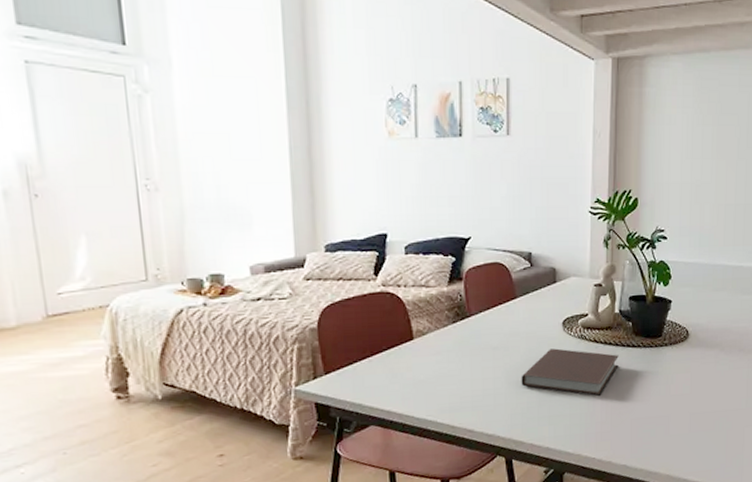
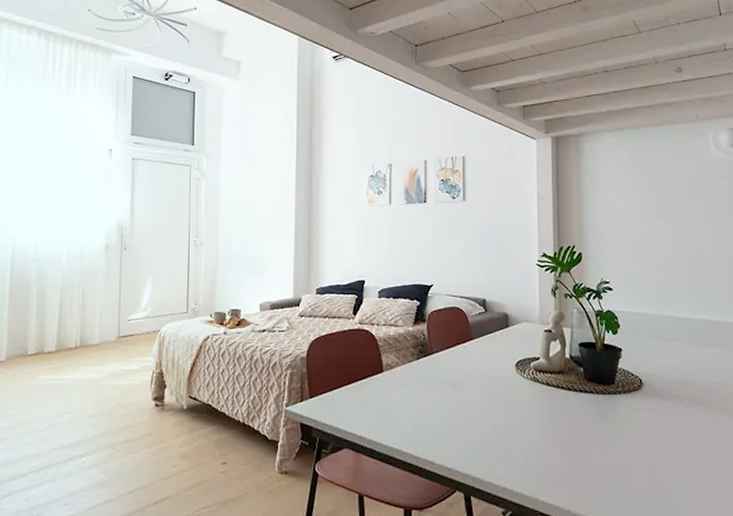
notebook: present [521,348,619,396] -> none [478,389,572,439]

